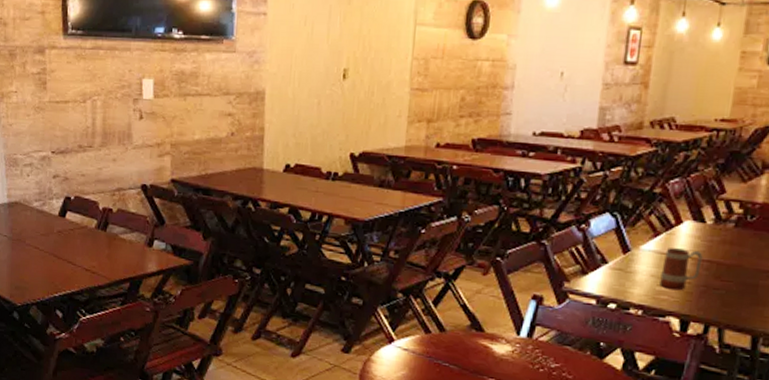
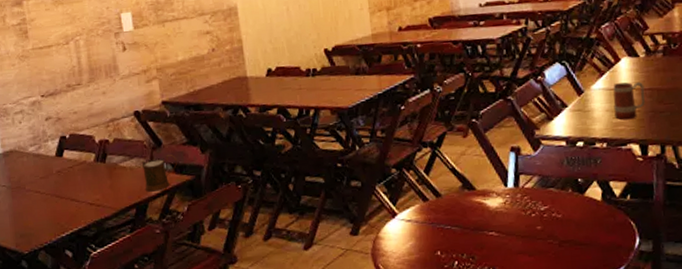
beer mug: none [141,233,177,270] -> present [142,155,177,192]

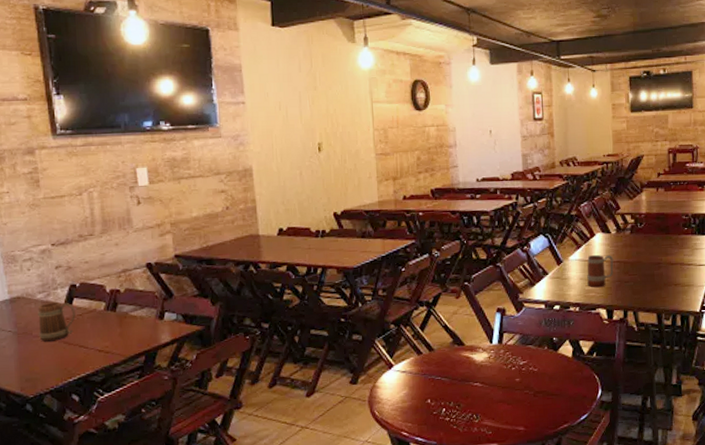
beer mug: none [30,154,66,196] -> present [37,301,76,342]
beer mug: present [142,155,177,192] -> none [153,306,187,340]

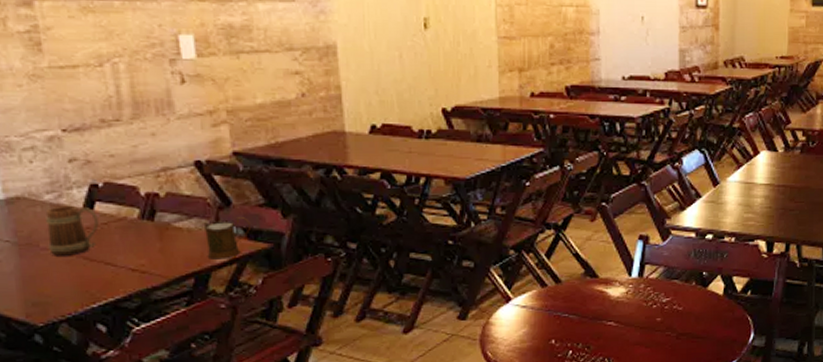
beer mug: none [153,306,187,340] -> present [204,217,250,260]
beer mug: present [587,254,614,288] -> none [747,177,779,216]

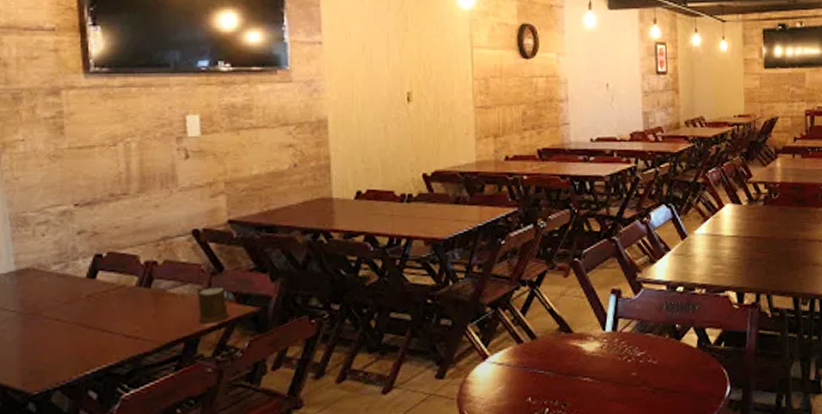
beer mug: present [45,205,99,256] -> none [51,274,99,325]

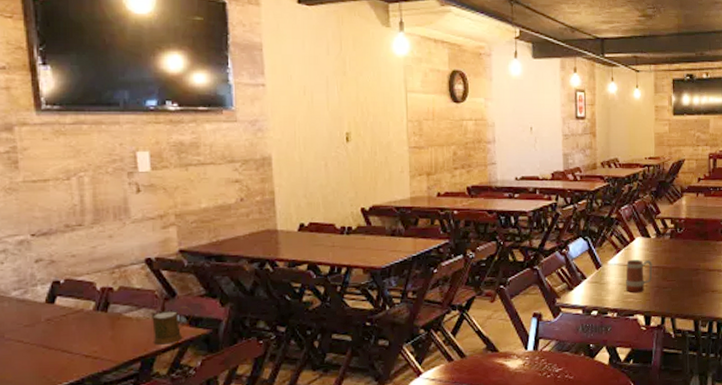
beer mug: none [715,229,745,267] -> present [626,259,653,293]

